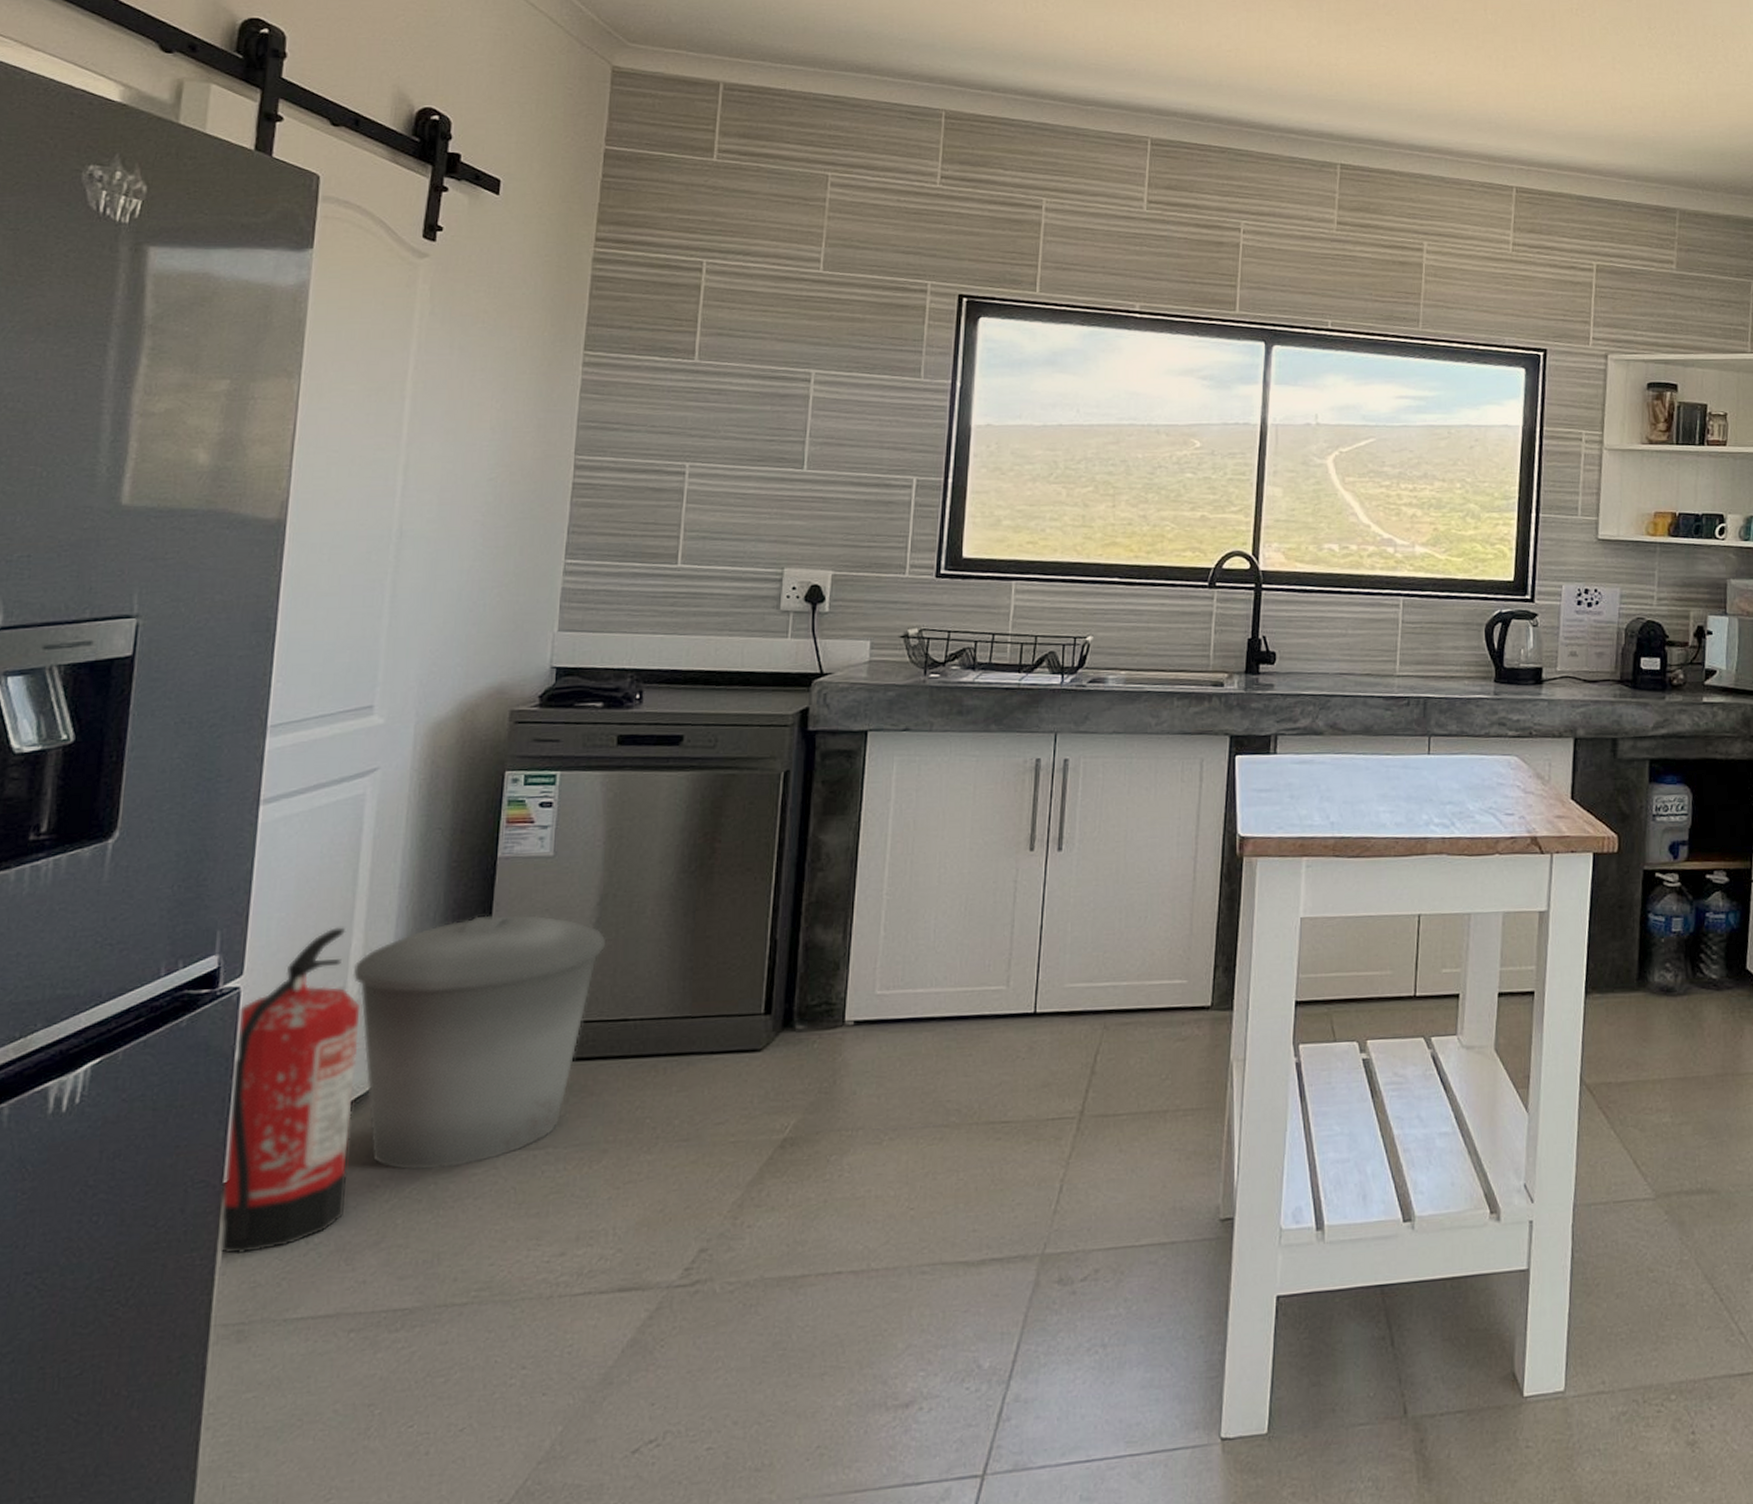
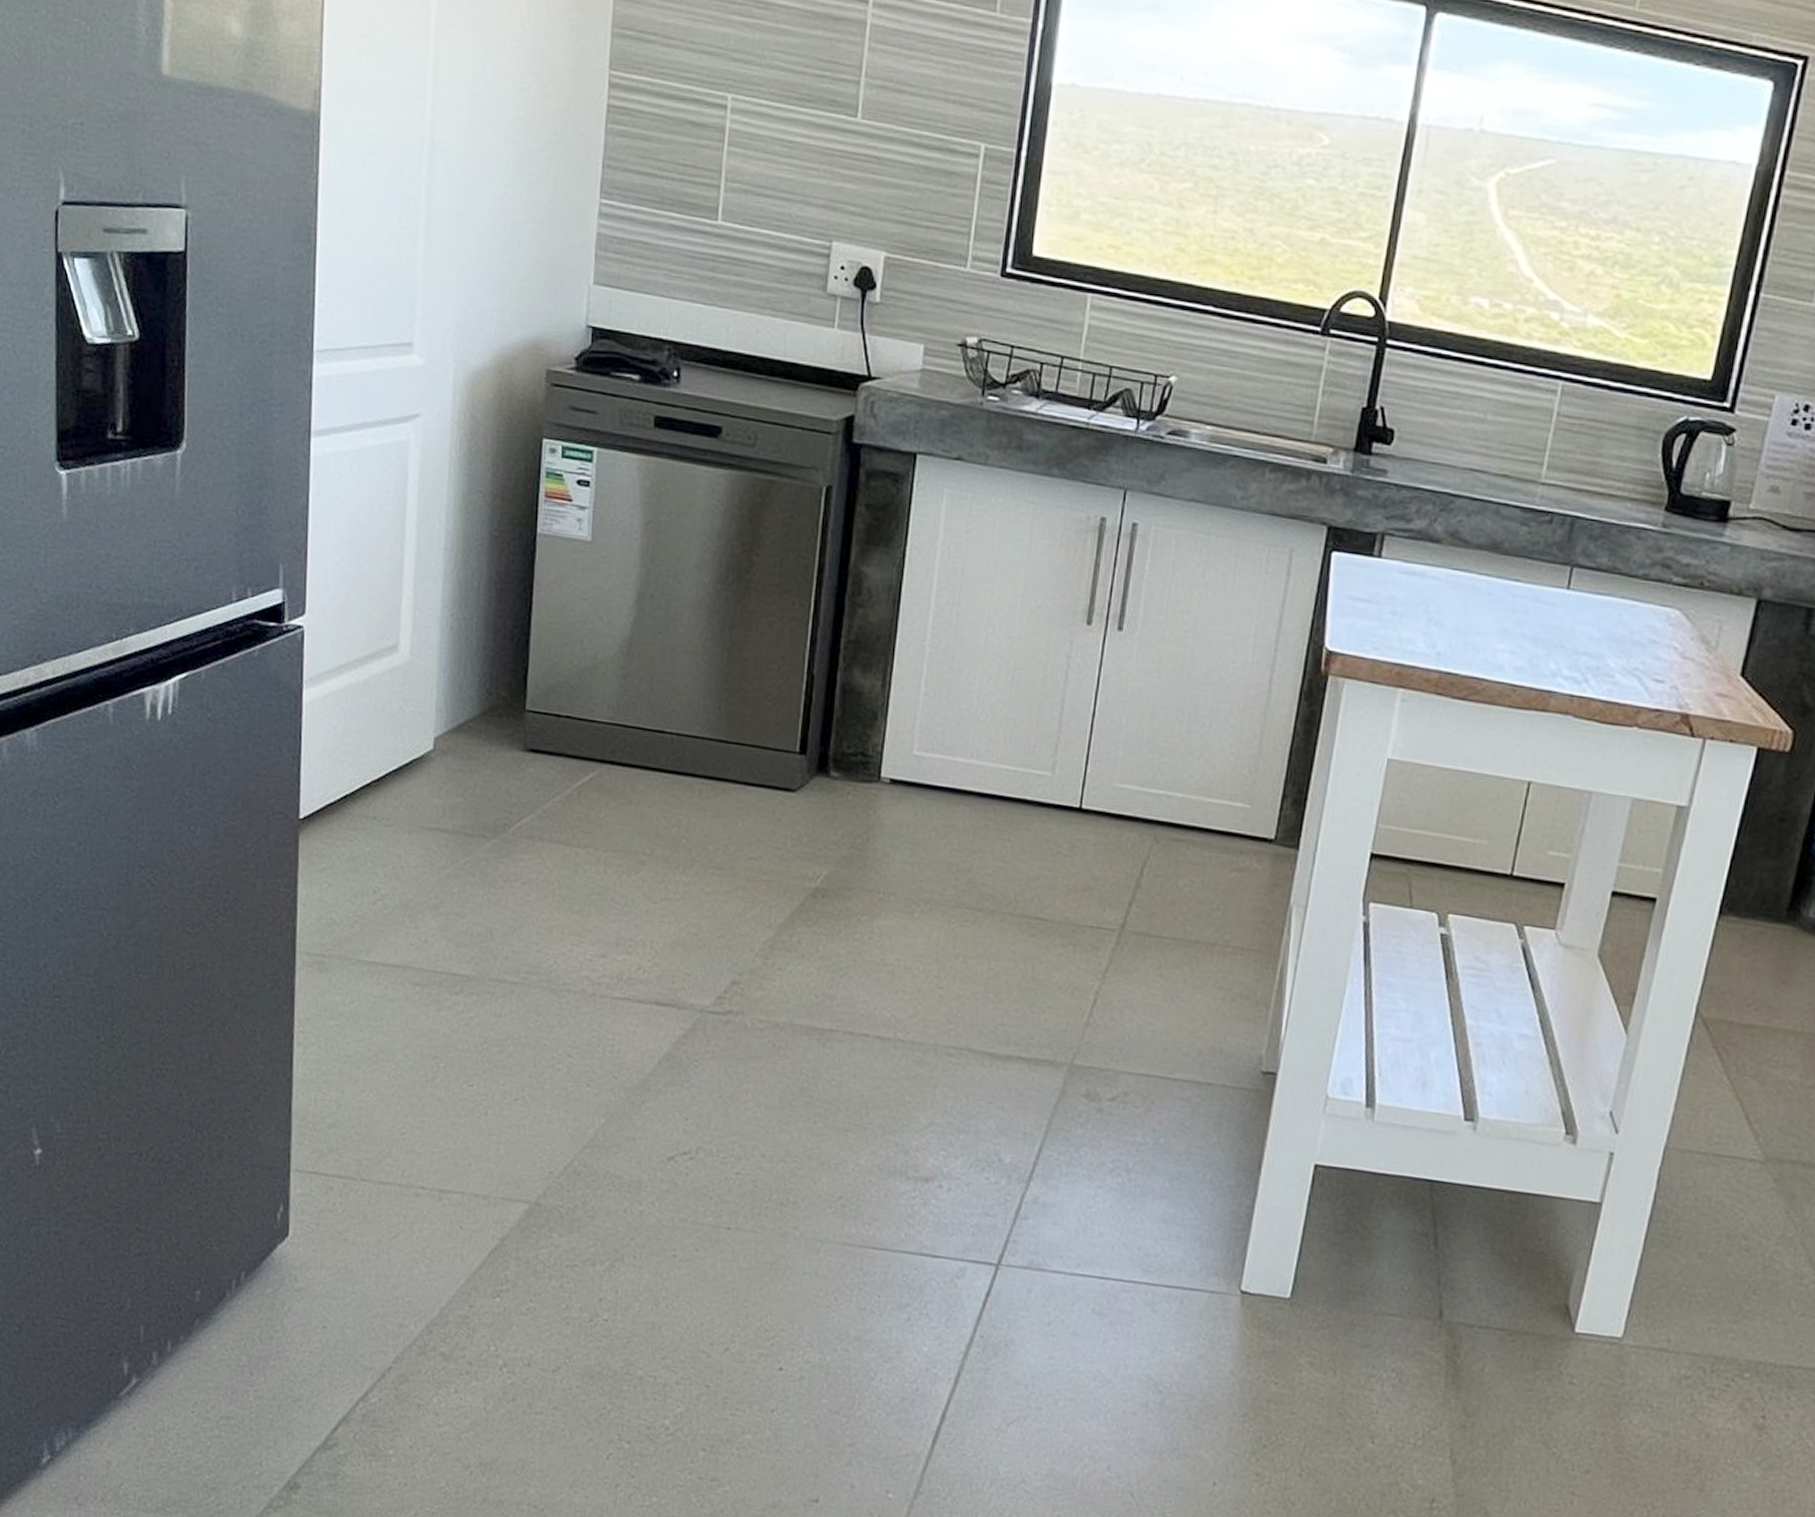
fire extinguisher: present [220,927,362,1255] -> none [300,580,414,892]
trash can: present [352,915,607,1171] -> none [404,593,644,849]

